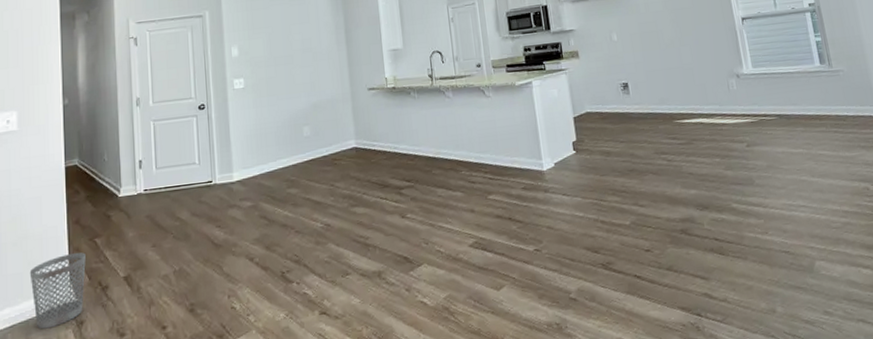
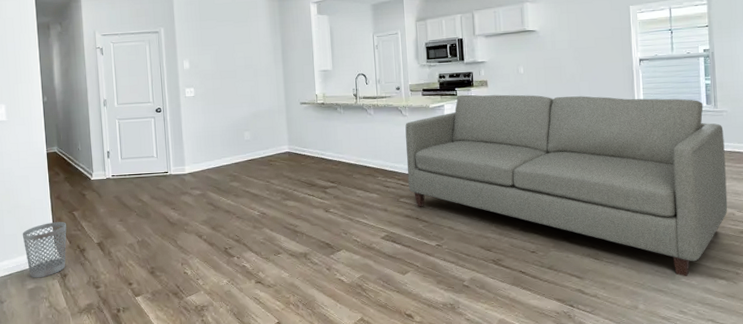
sofa: none [489,59,861,269] -> present [405,94,728,277]

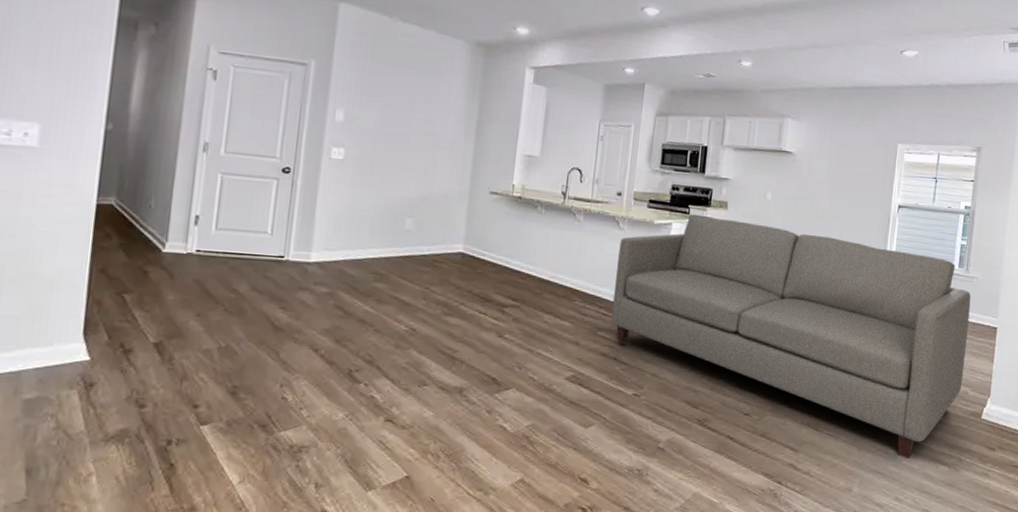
wastebasket: present [22,222,67,278] -> none [29,305,108,385]

